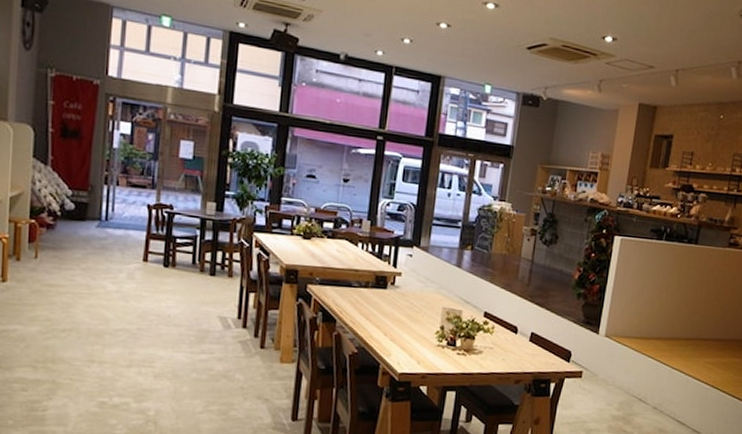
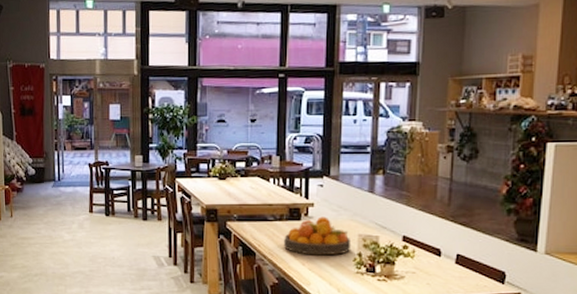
fruit bowl: none [367,287,436,327] -> present [284,216,351,256]

